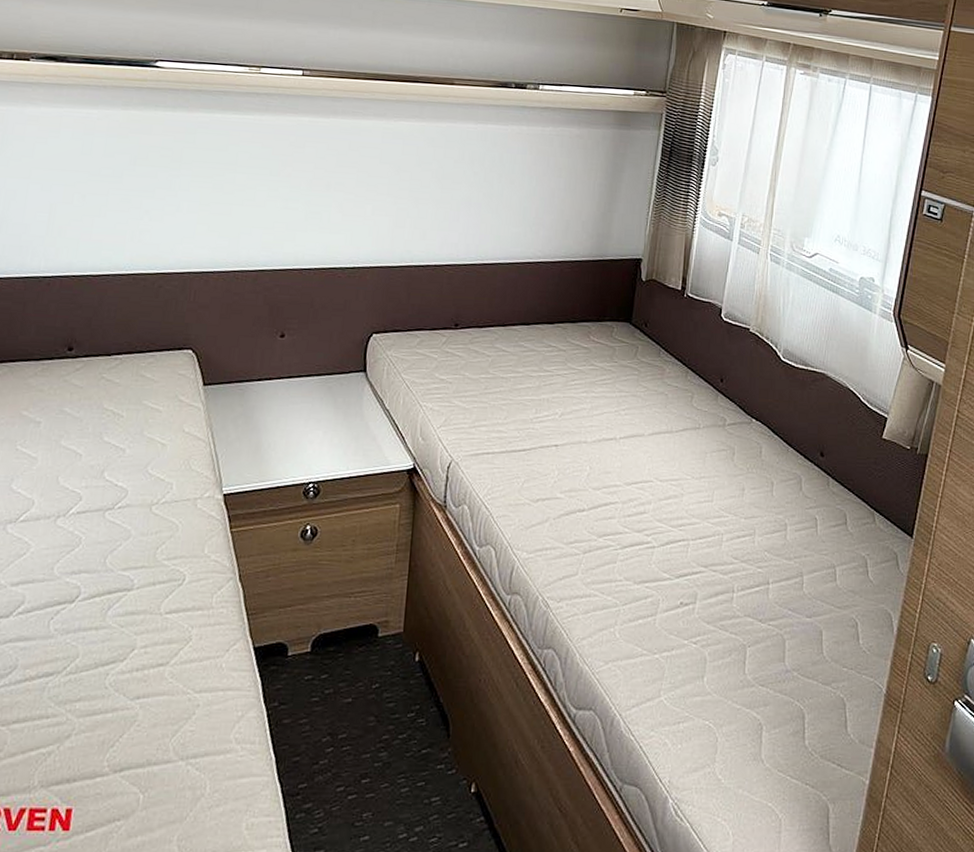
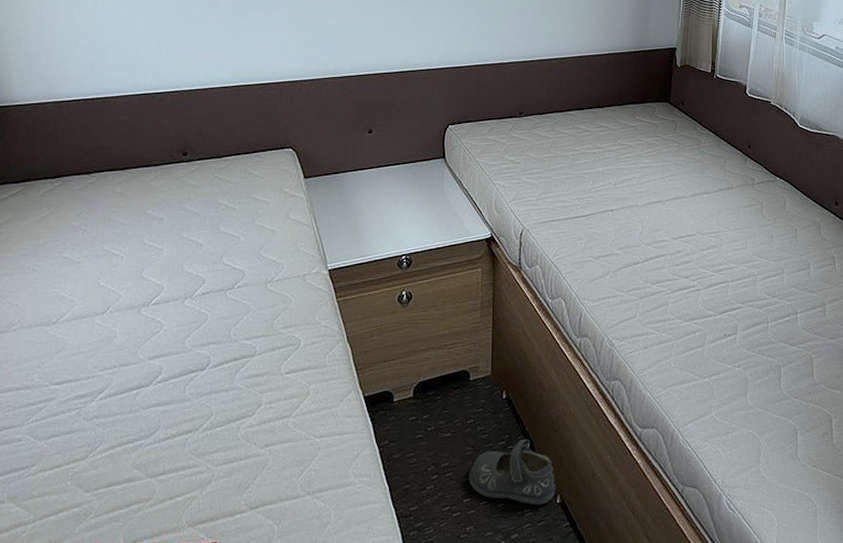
mary jane shoe: none [369,711,472,793] -> present [469,438,556,505]

